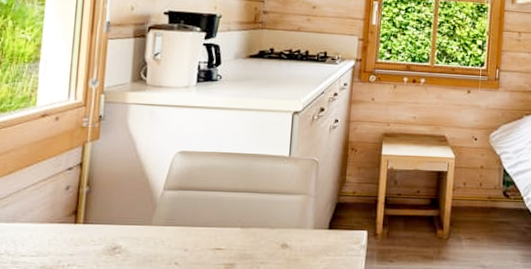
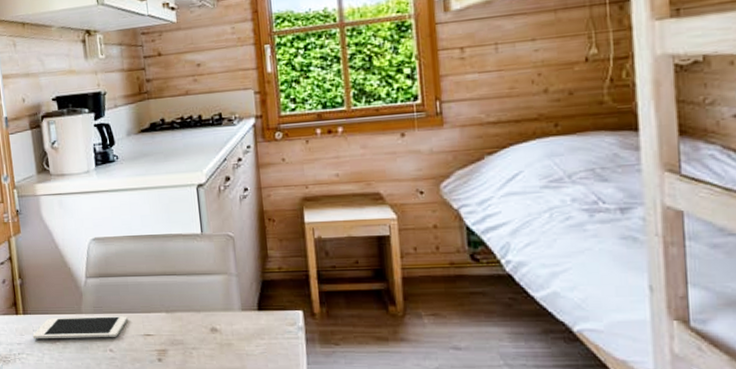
cell phone: none [89,228,200,251] -> present [32,316,128,339]

